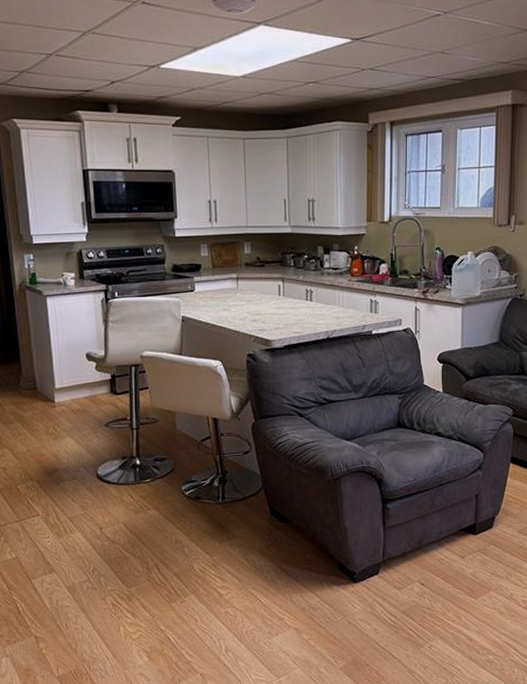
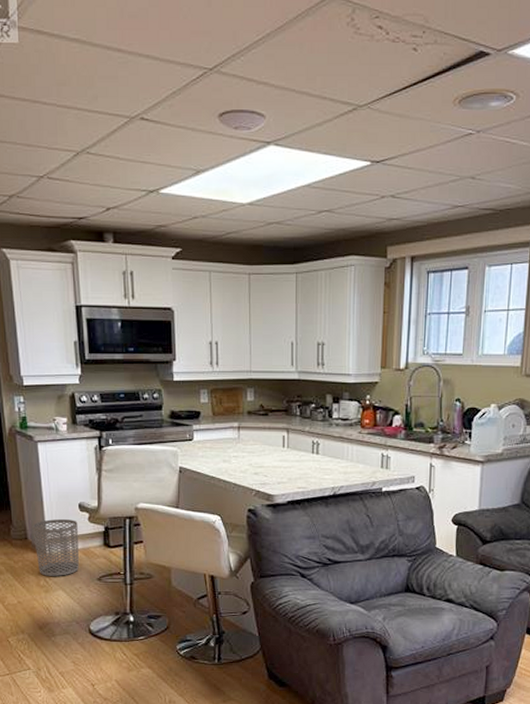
waste bin: none [41,369,87,424] -> present [32,519,79,576]

